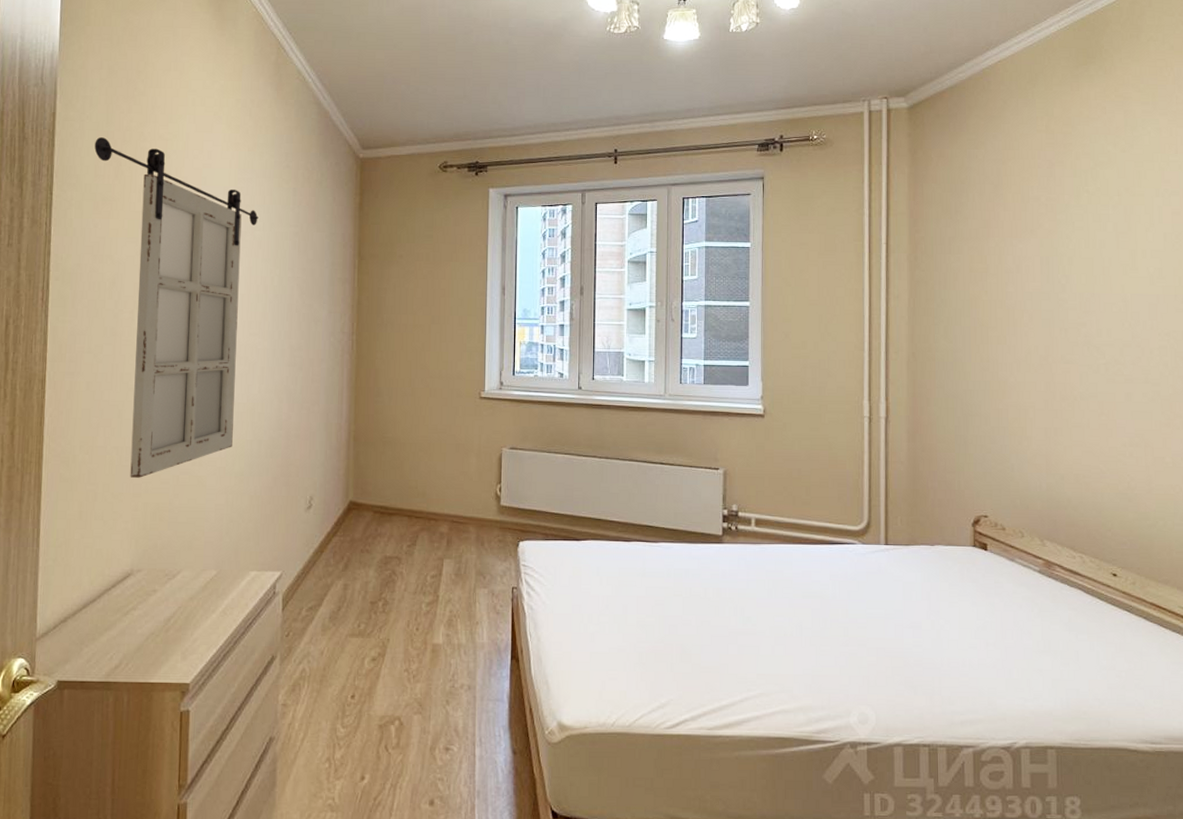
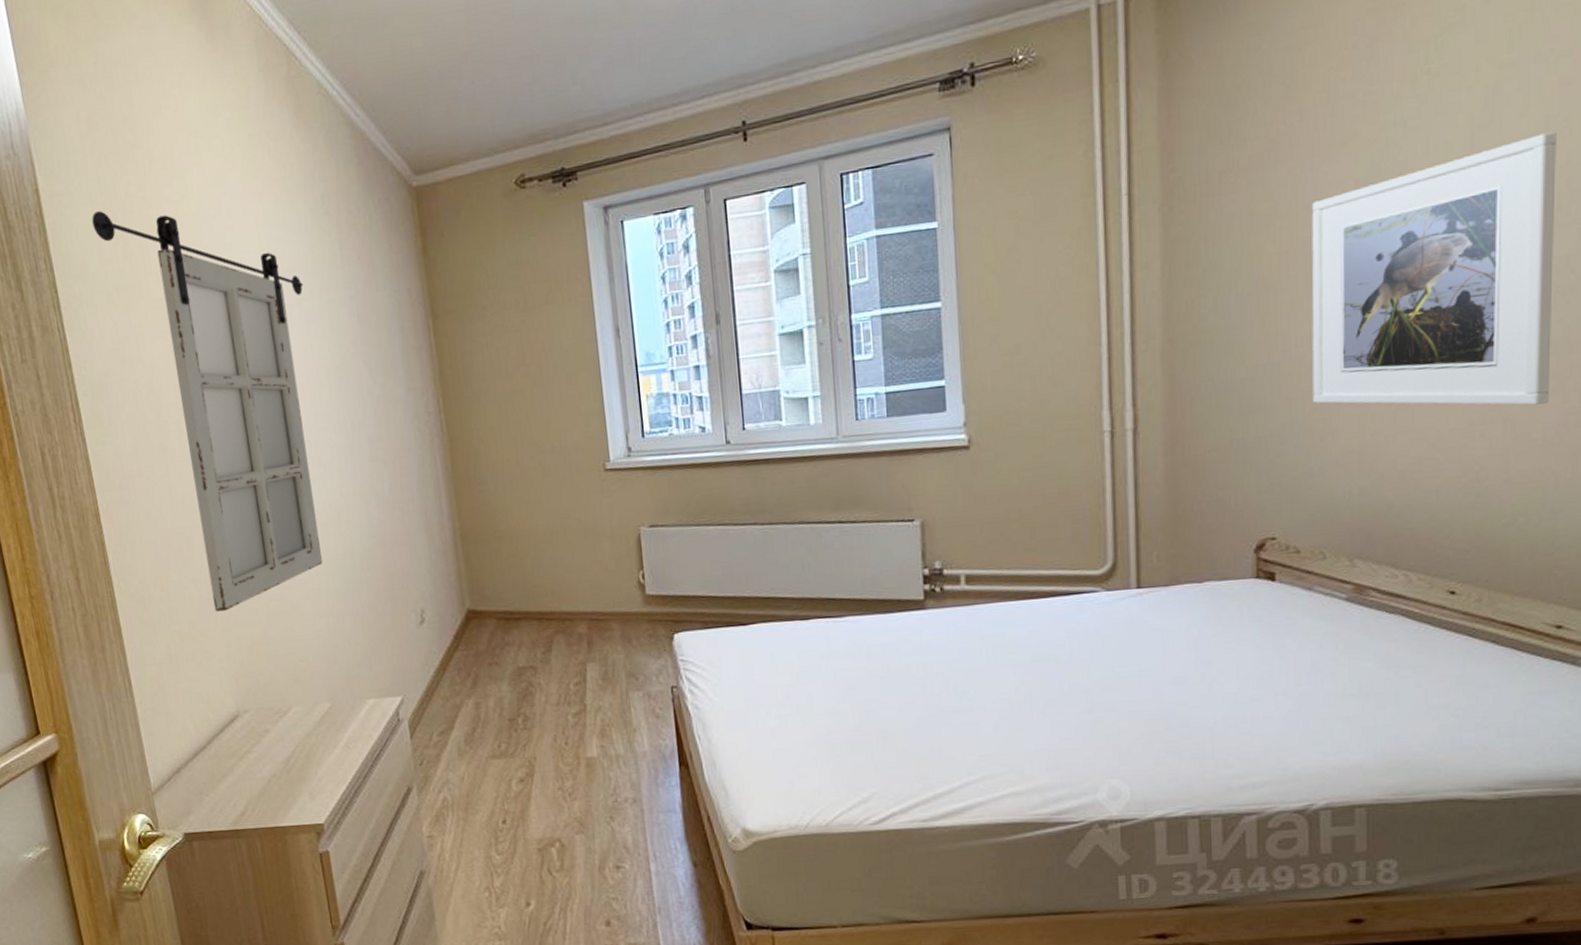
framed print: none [1012,244,1176,437] -> present [1311,132,1557,406]

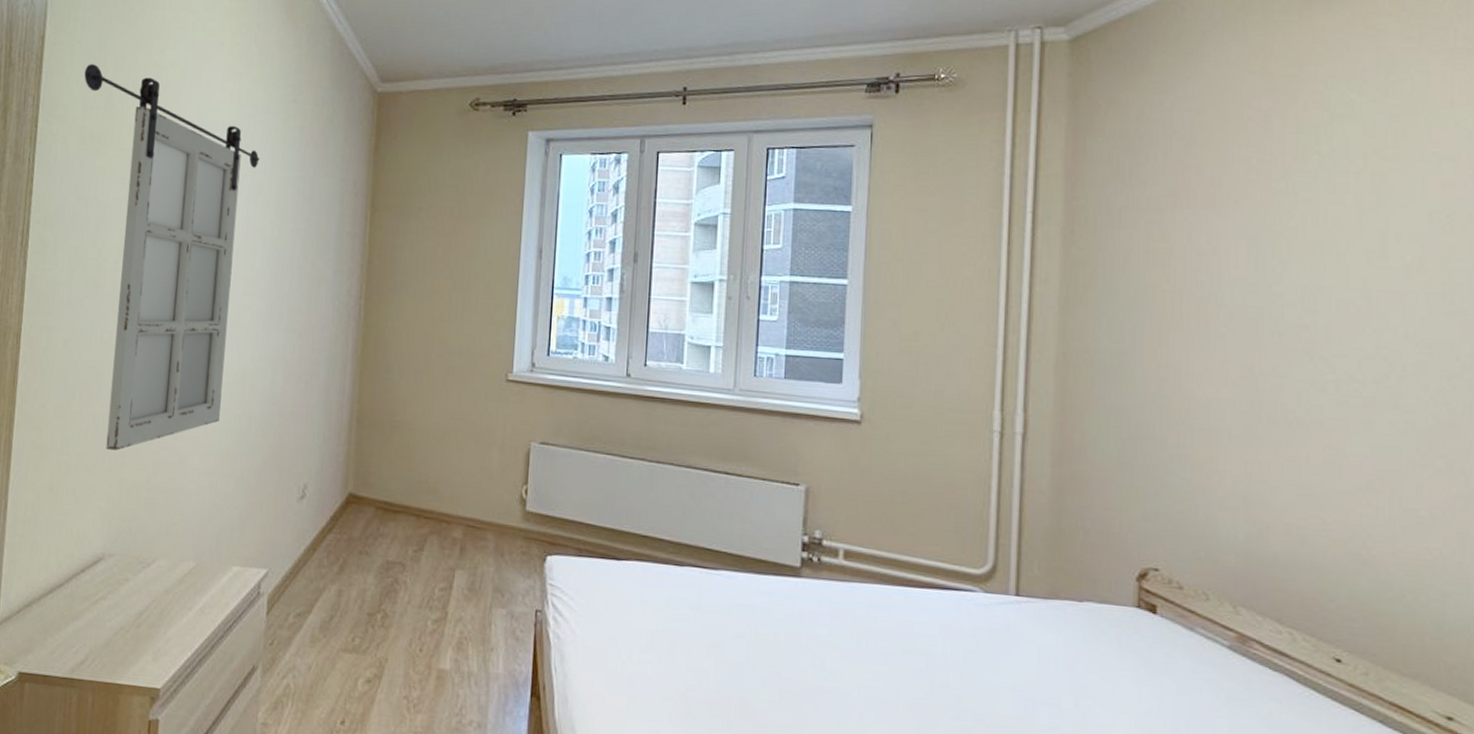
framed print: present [1311,132,1557,406] -> none [1200,226,1440,483]

